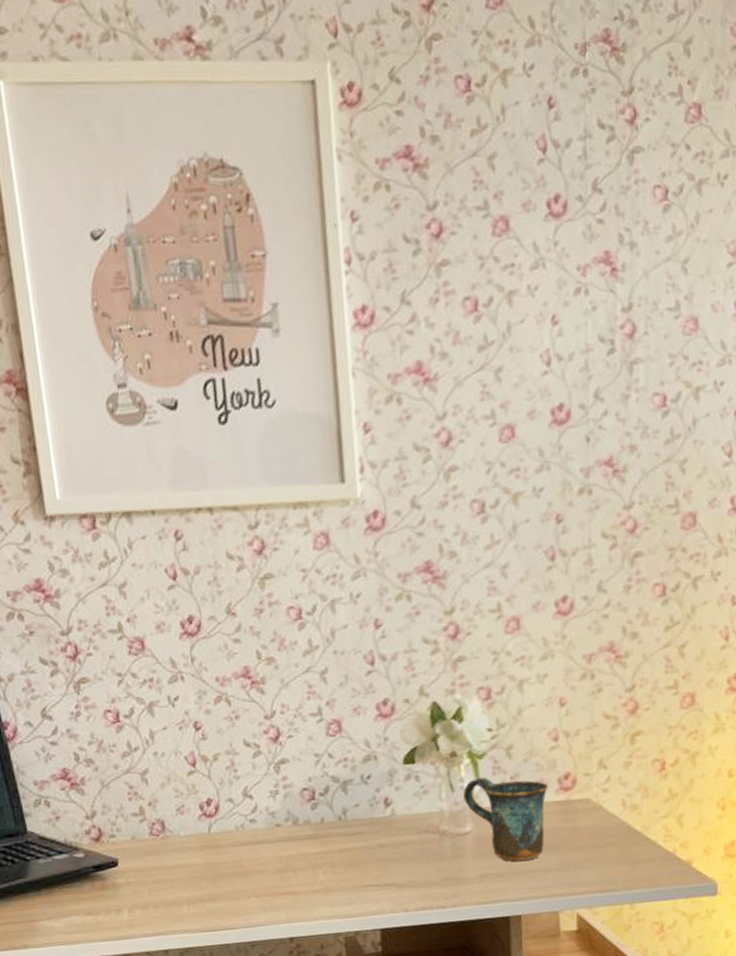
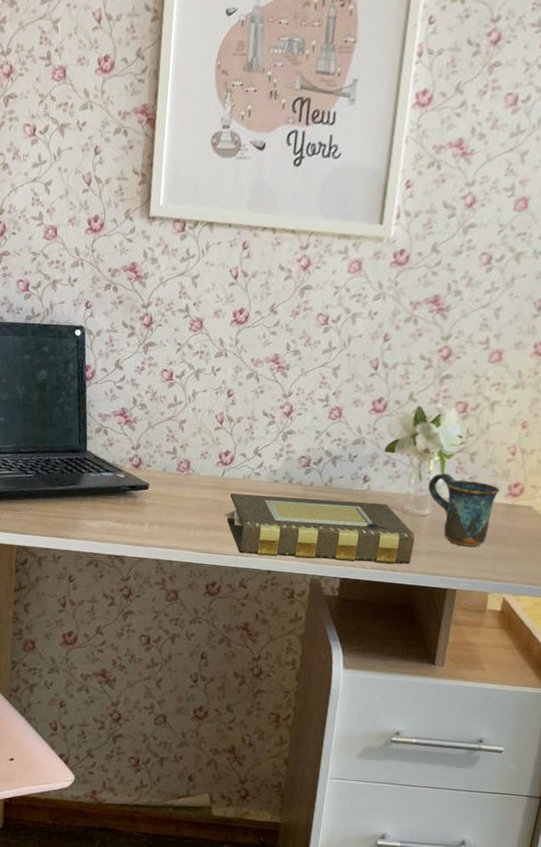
book: none [220,828,461,924] -> present [223,493,415,564]

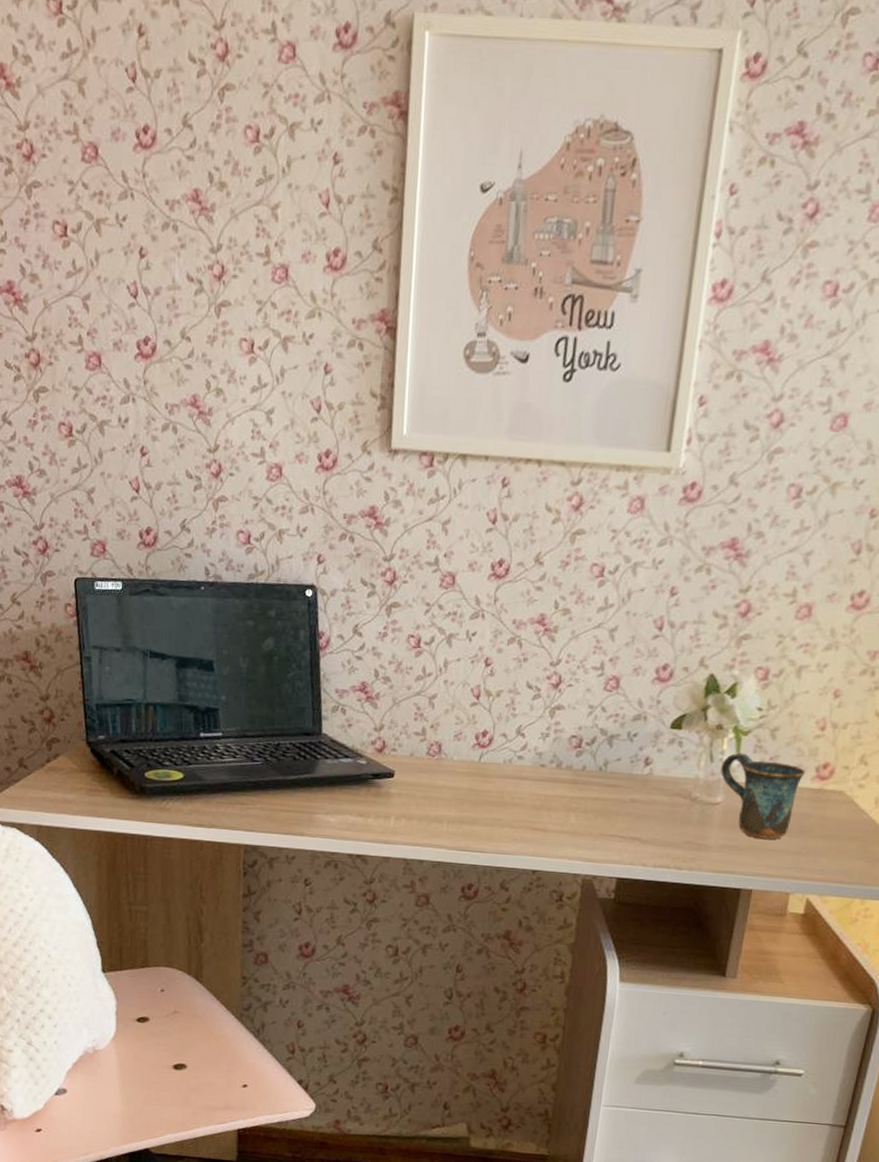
book: present [223,493,415,564] -> none [480,781,705,861]

